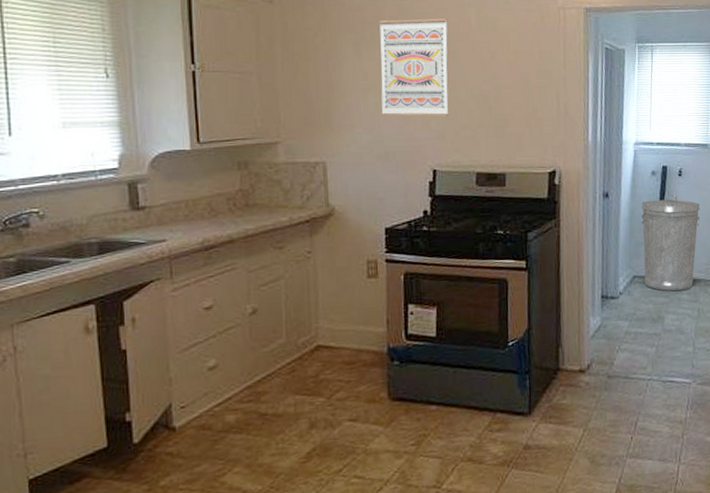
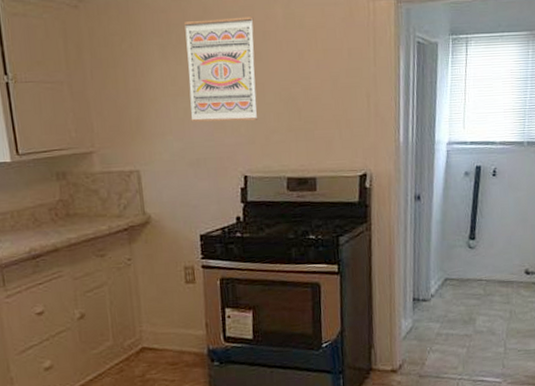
trash can: present [641,194,700,292] -> none [454,195,514,294]

